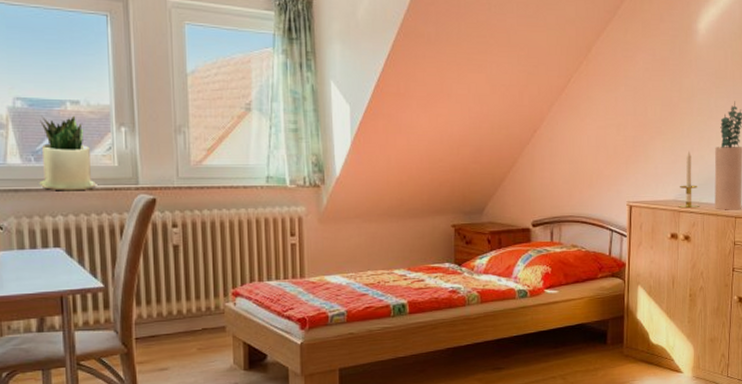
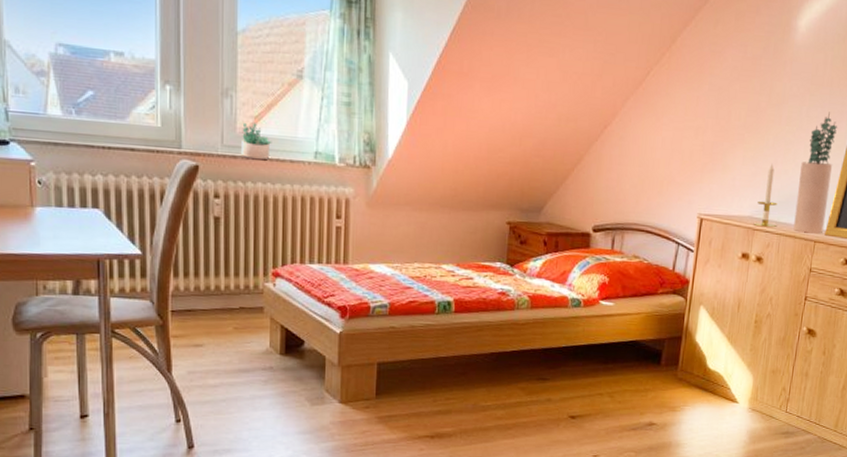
planter: present [39,115,97,191] -> none [80,65,139,150]
succulent plant: none [195,155,225,189] -> present [240,123,272,160]

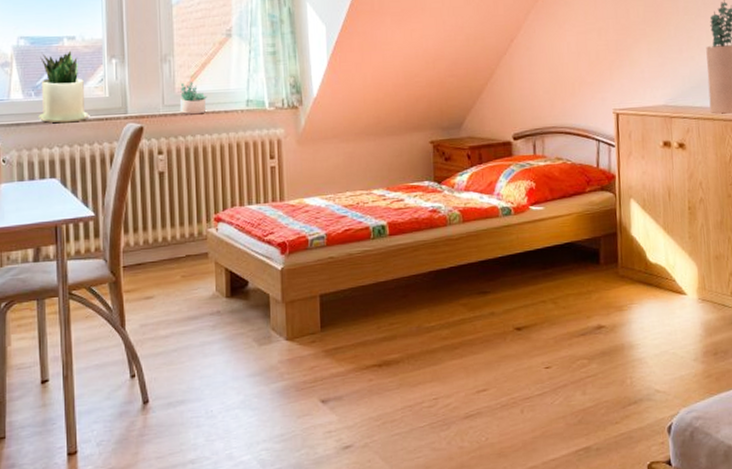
planter: none [80,65,139,150] -> present [38,50,90,124]
candle: present [753,163,777,228] -> none [669,52,693,114]

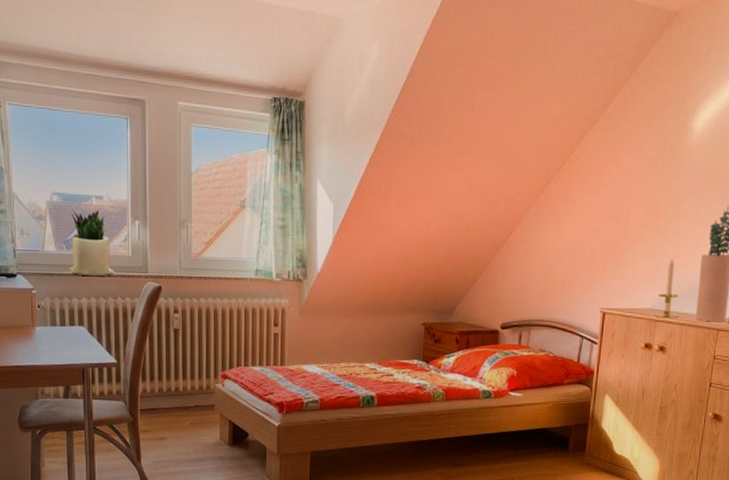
succulent plant: present [179,81,208,115] -> none [194,248,221,279]
candle: none [669,52,693,114] -> present [655,257,679,319]

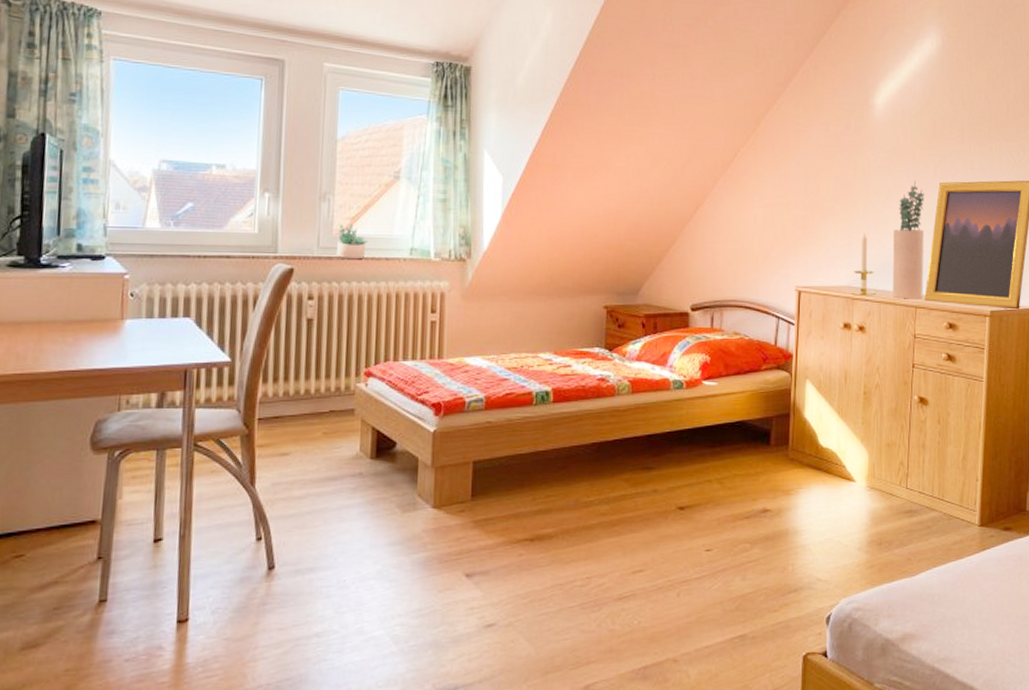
planter: present [69,208,114,277] -> none [176,178,235,258]
succulent plant: none [194,248,221,279] -> present [336,224,368,260]

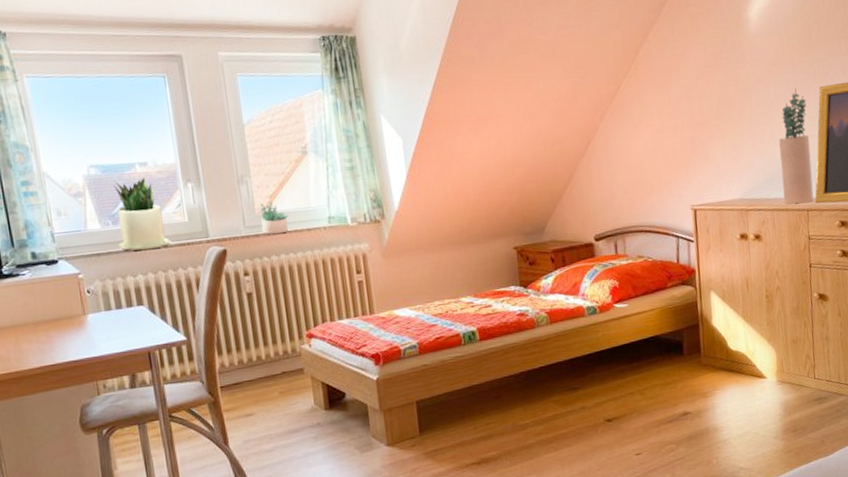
planter: none [176,178,235,258] -> present [113,177,171,251]
candle: present [852,232,875,296] -> none [745,145,768,207]

